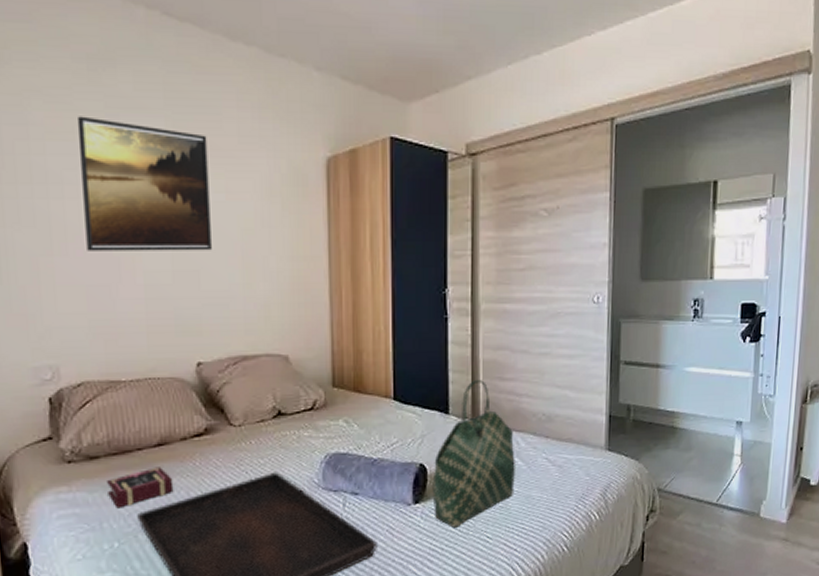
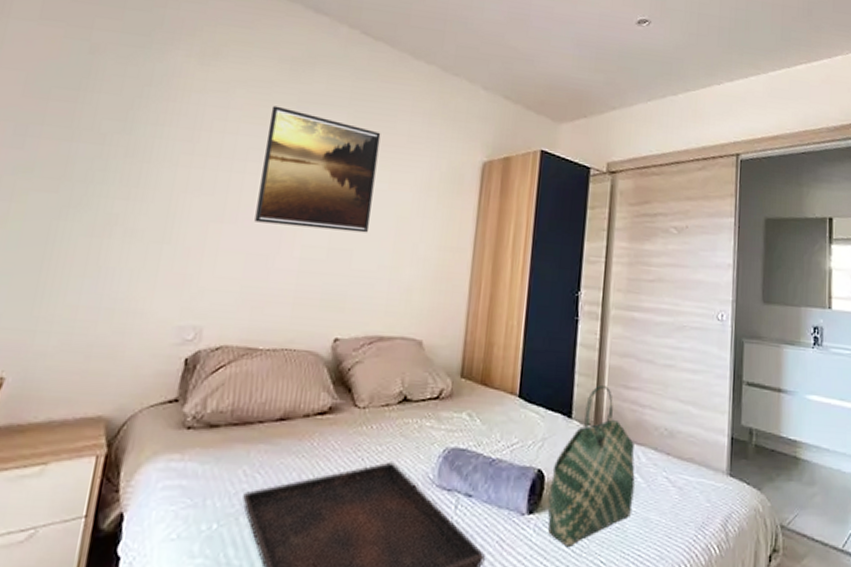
book: present [105,467,174,509] -> none [218,443,288,485]

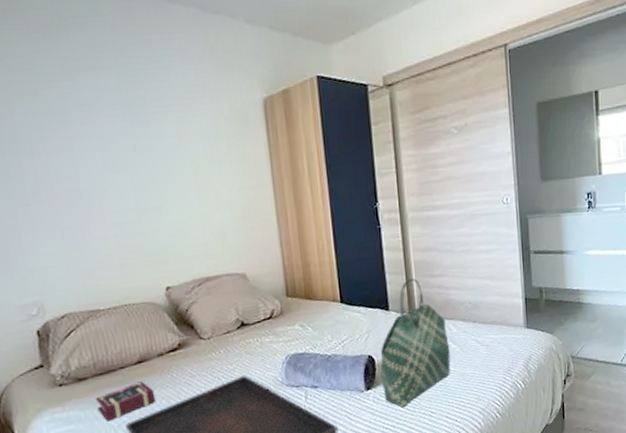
book: none [218,443,288,485] -> present [95,381,156,422]
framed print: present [254,105,381,233] -> none [38,79,170,199]

